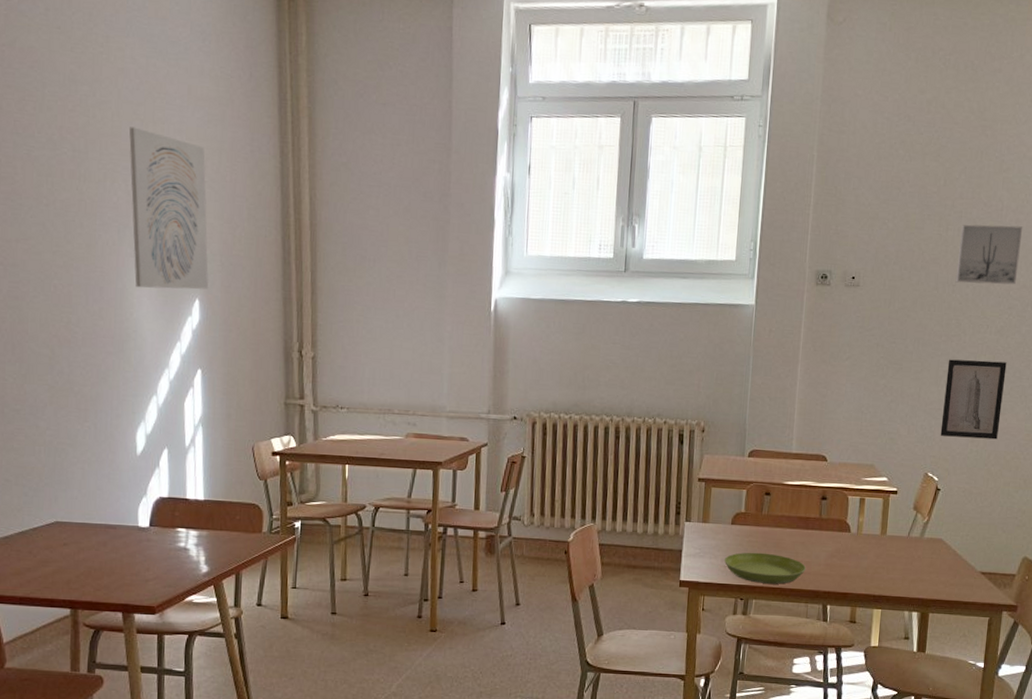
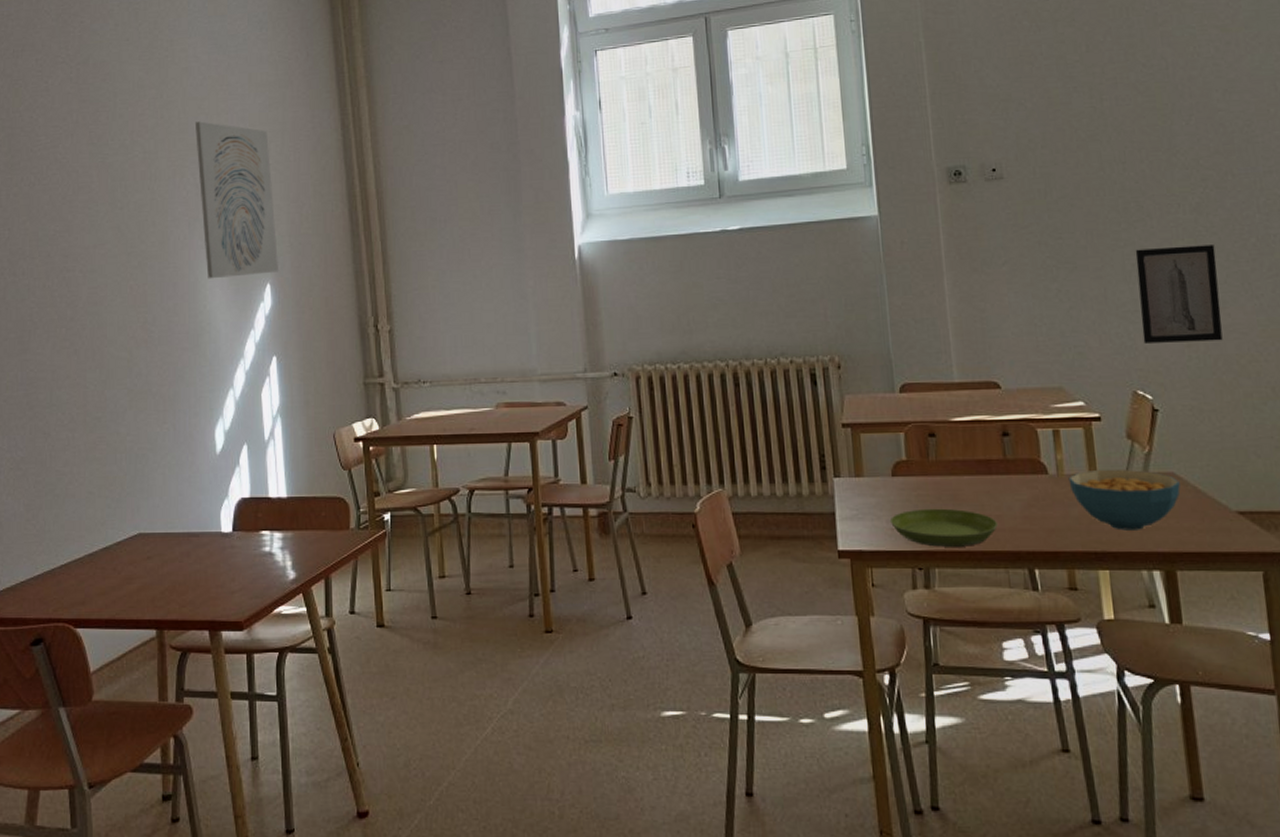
cereal bowl: none [864,532,945,581] -> present [1068,469,1181,530]
wall art: present [955,224,1023,285] -> none [1119,83,1205,159]

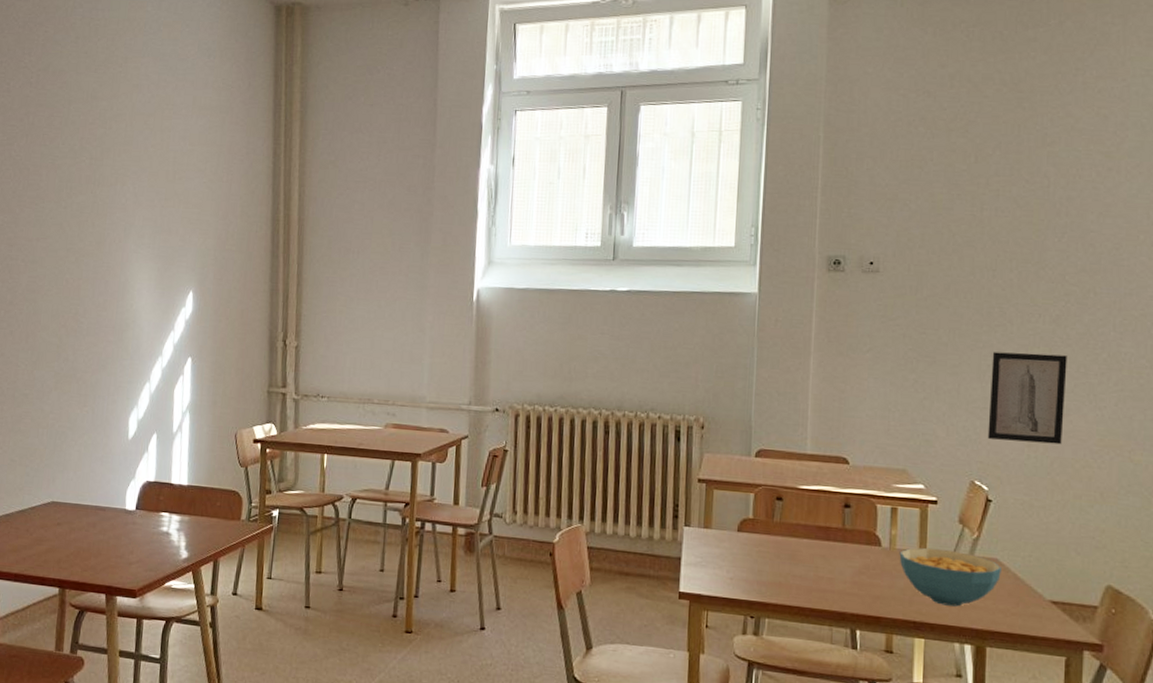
wall art: present [196,121,279,279] -> none [136,135,205,282]
saucer: present [889,508,998,547] -> none [730,563,828,603]

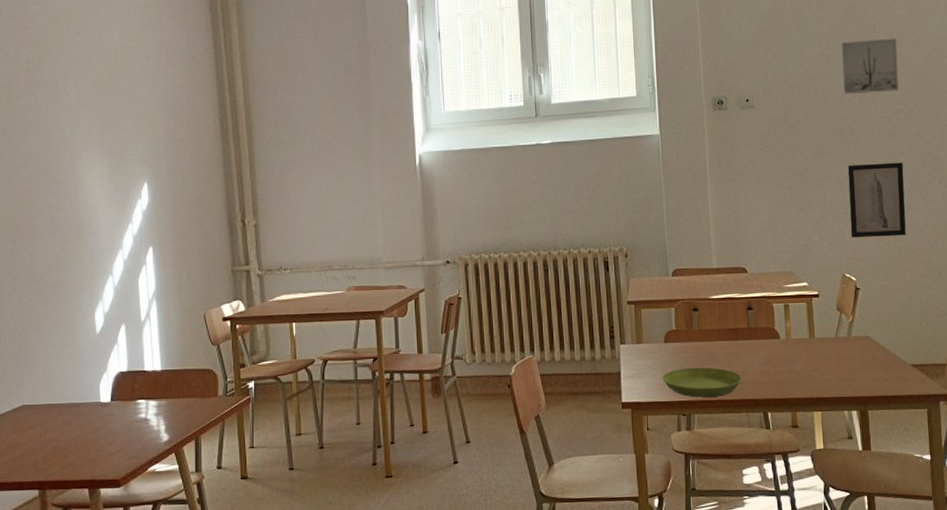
saucer: none [730,563,828,603] -> present [661,367,742,398]
cereal bowl: present [899,547,1001,607] -> none [794,334,873,381]
wall art: none [995,203,1077,269] -> present [840,38,899,95]

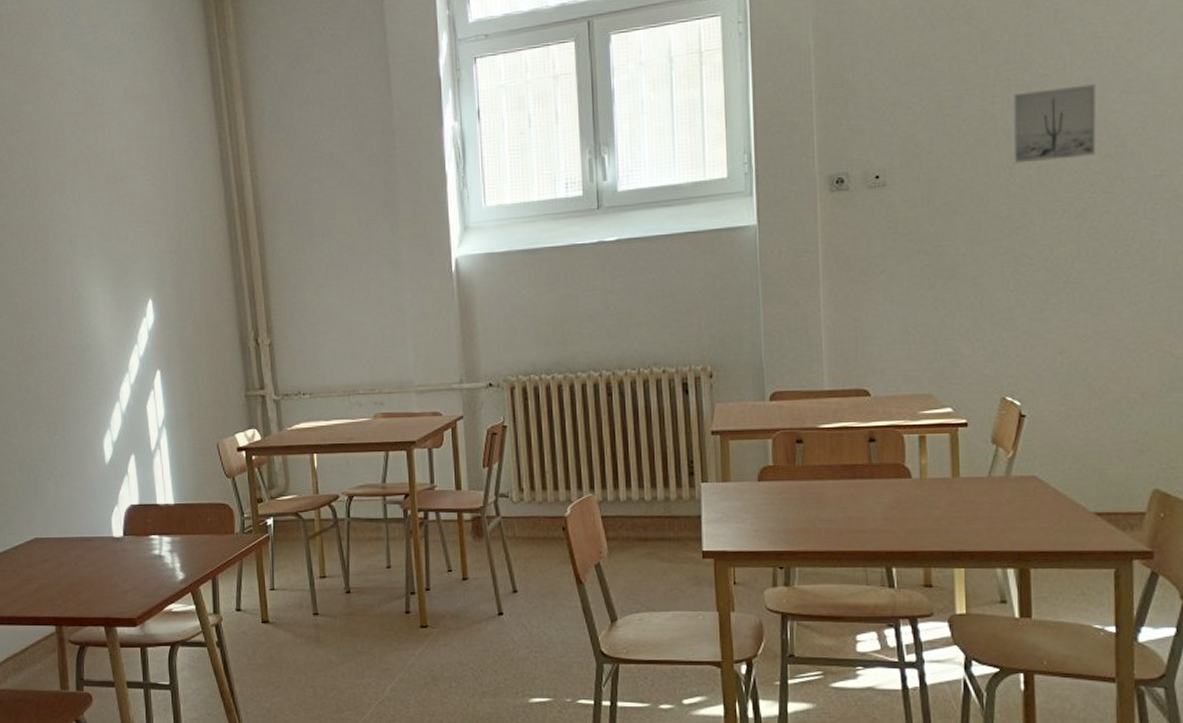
saucer: present [661,367,742,398] -> none [753,511,859,547]
wall art: present [847,162,906,238] -> none [1015,251,1097,350]

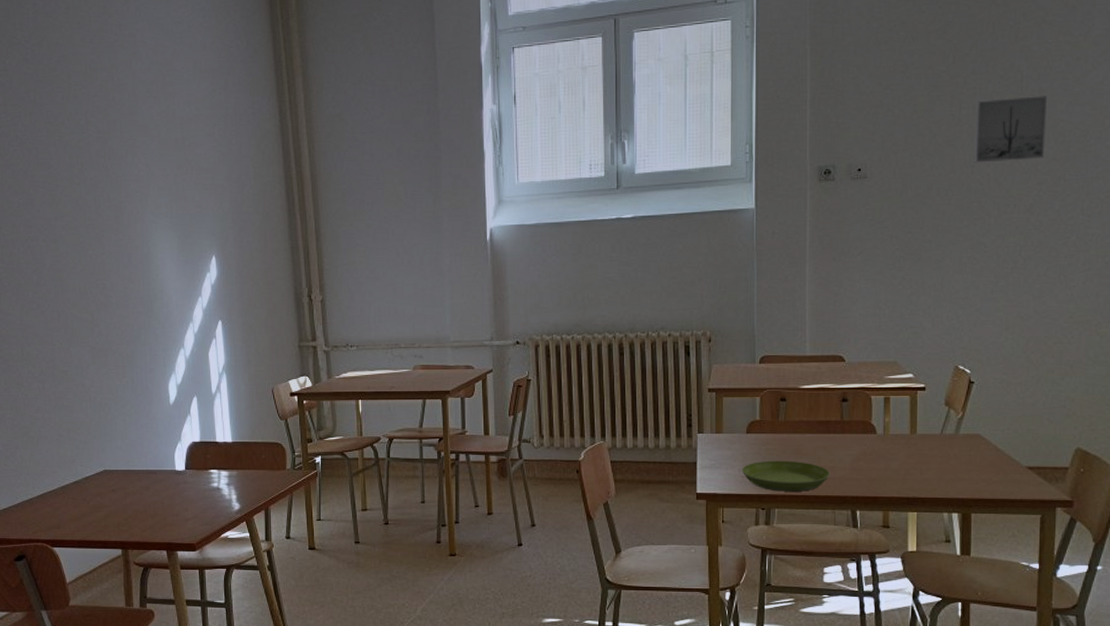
saucer: none [753,511,859,547] -> present [741,460,830,492]

